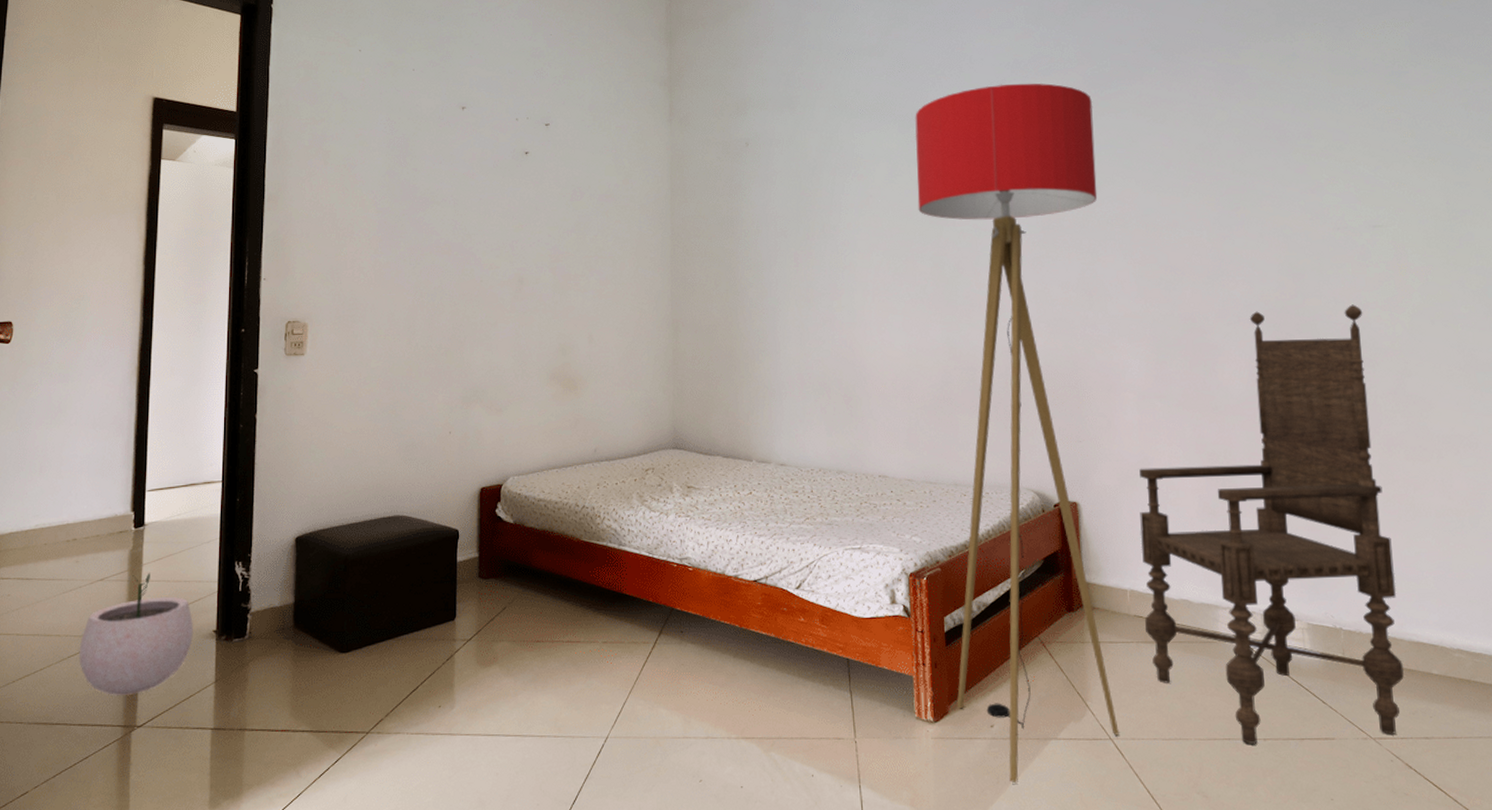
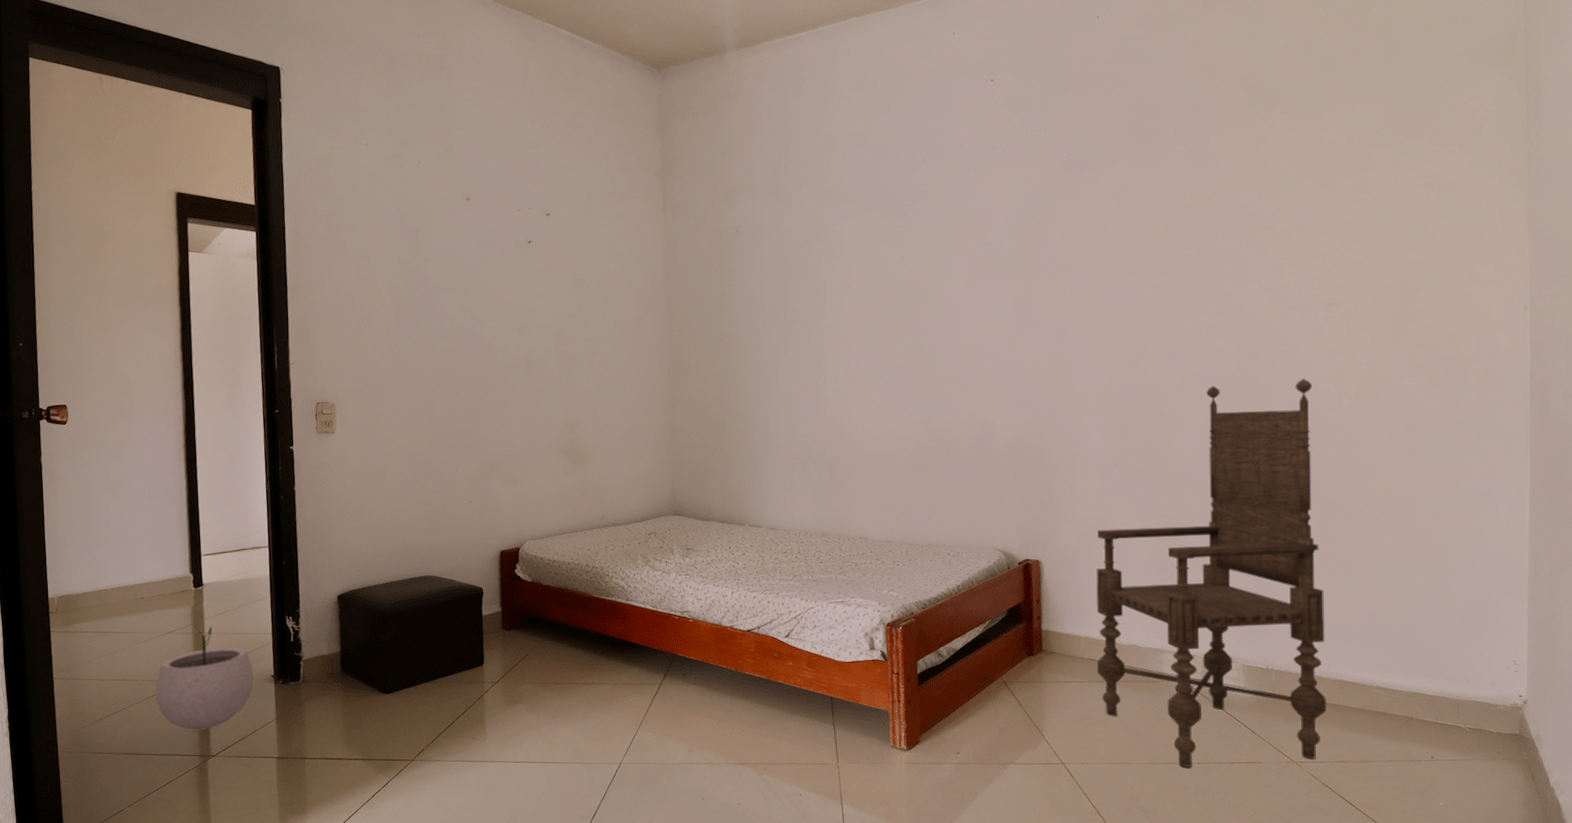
floor lamp: present [915,83,1120,784] -> none [896,168,1071,801]

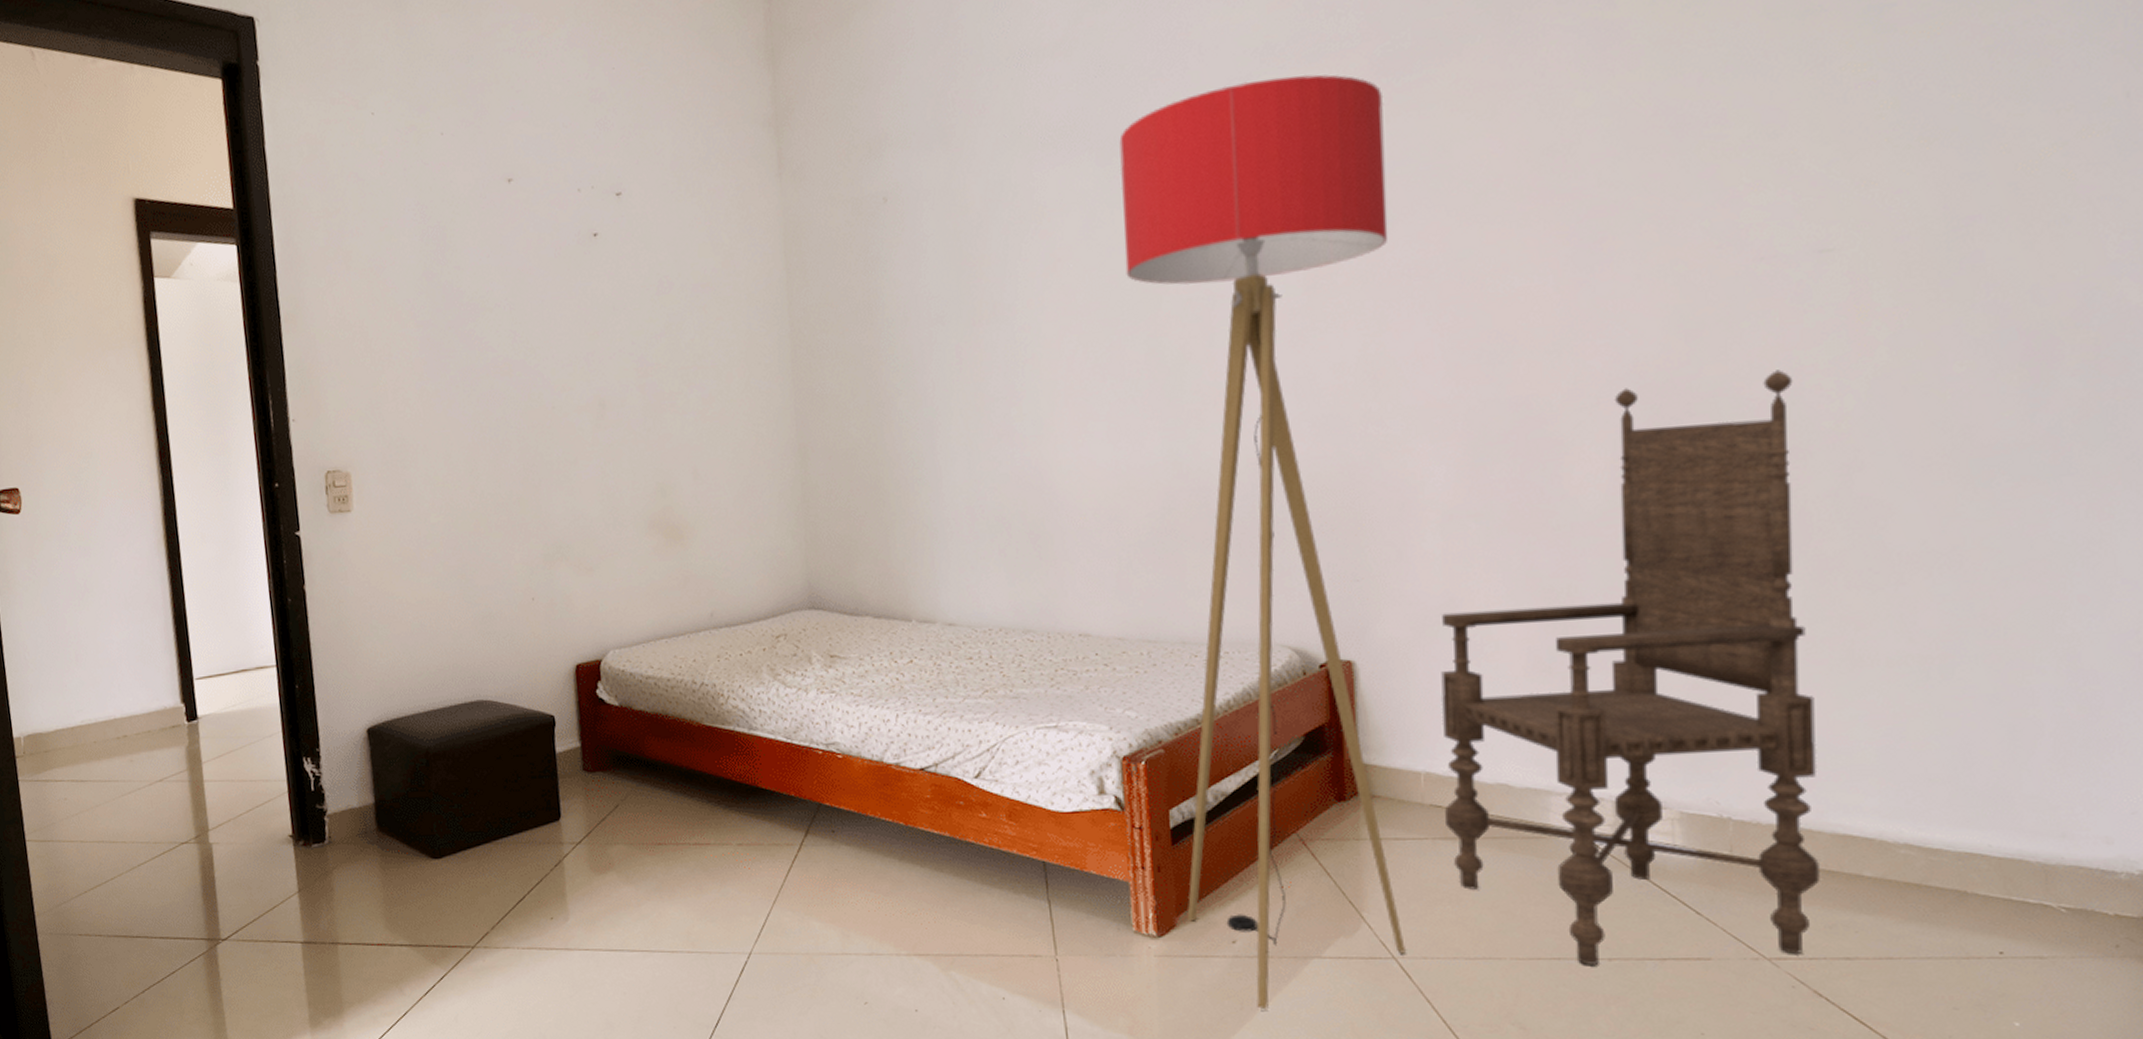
plant pot: present [155,626,254,730] -> none [148,771,268,906]
floor lamp: none [896,168,1071,801] -> present [1119,74,1407,1010]

